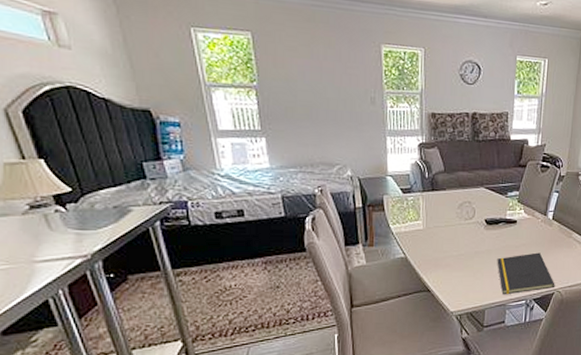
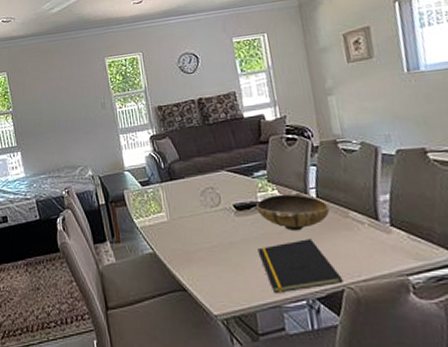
bowl: none [503,214,560,246] -> present [255,193,330,231]

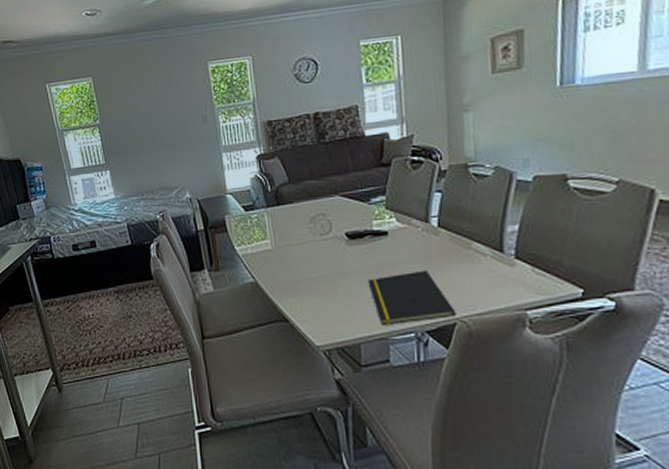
bowl: present [255,193,330,231] -> none [369,221,450,262]

